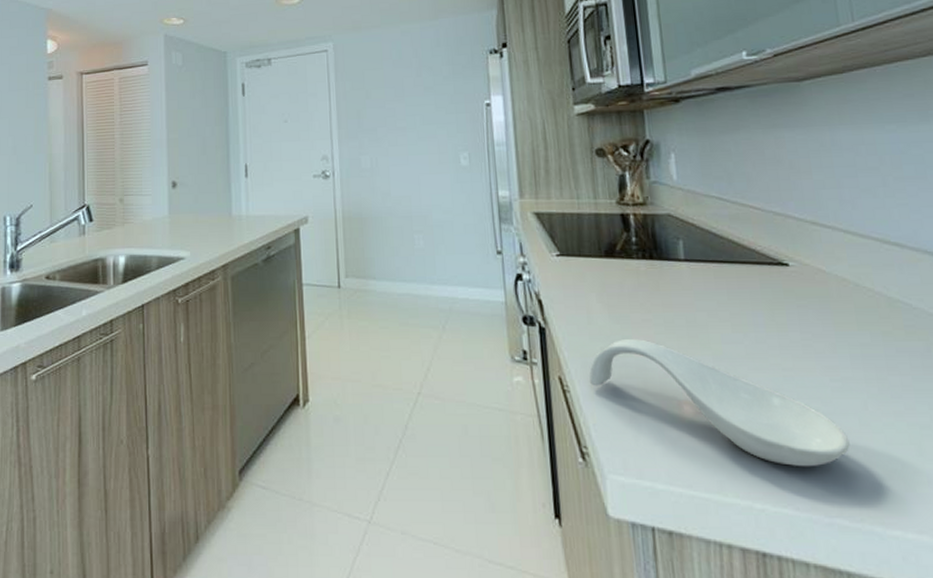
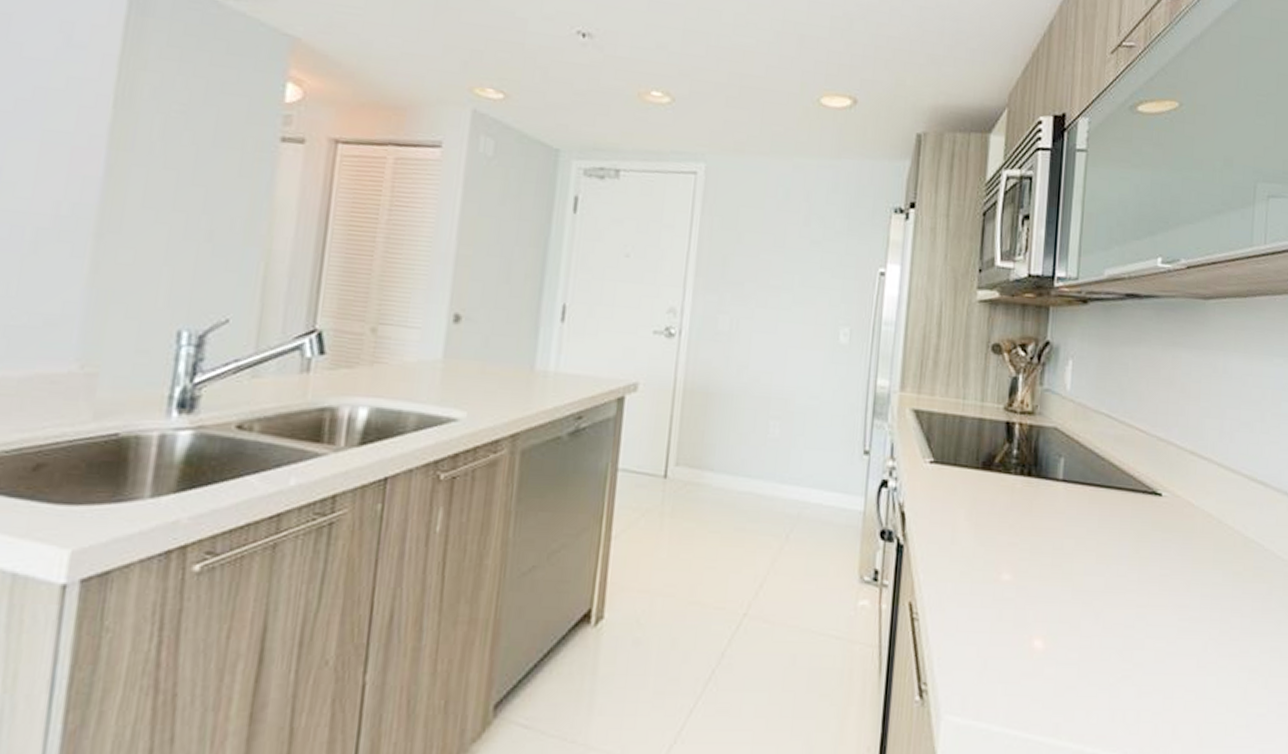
spoon rest: present [589,339,850,467] -> none [942,564,1185,710]

